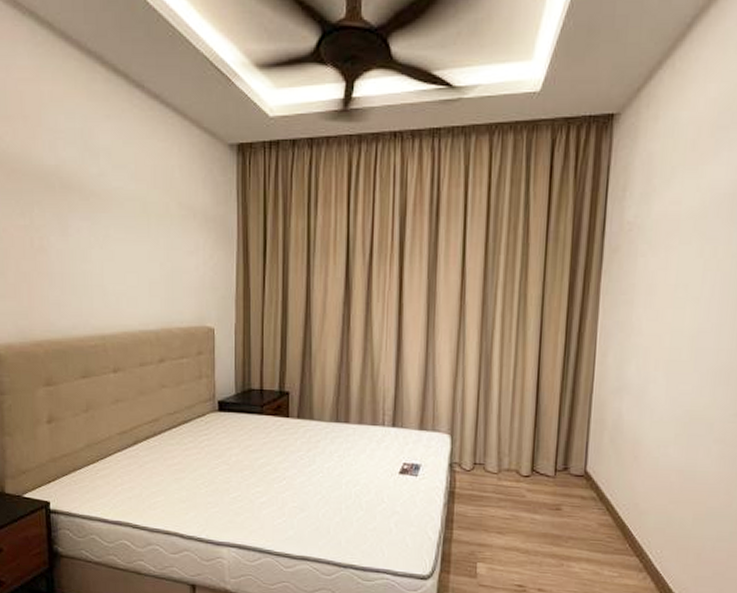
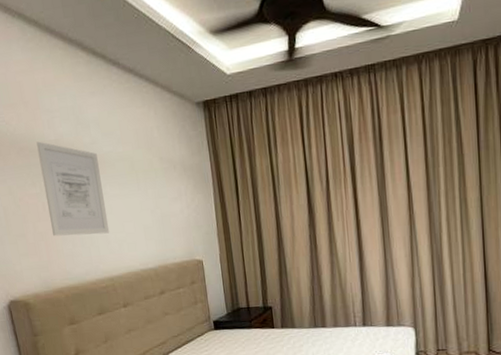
wall art: none [32,164,108,283] -> present [36,141,110,237]

